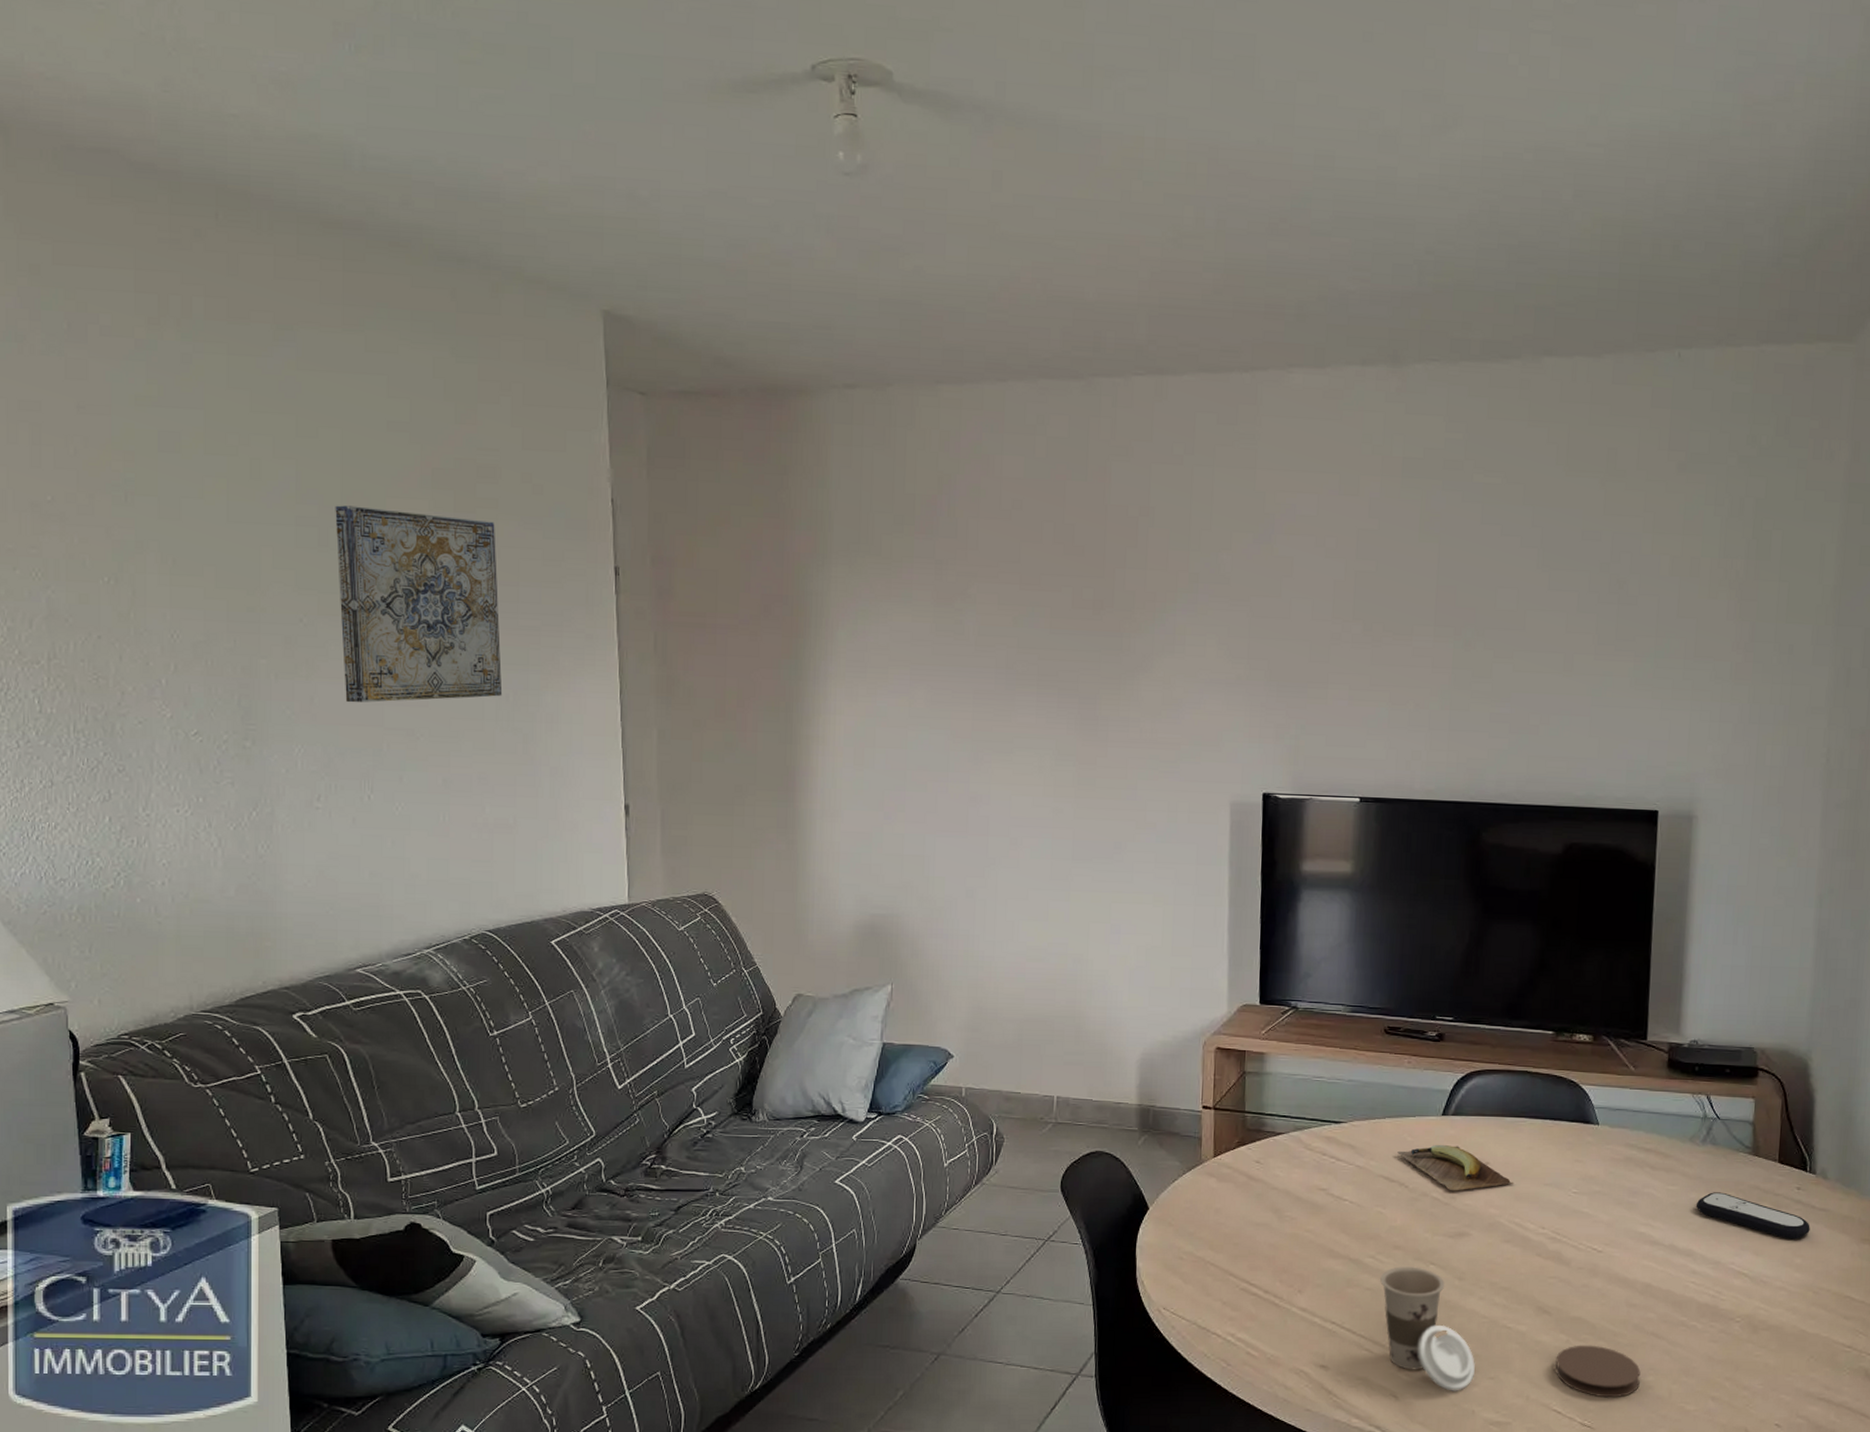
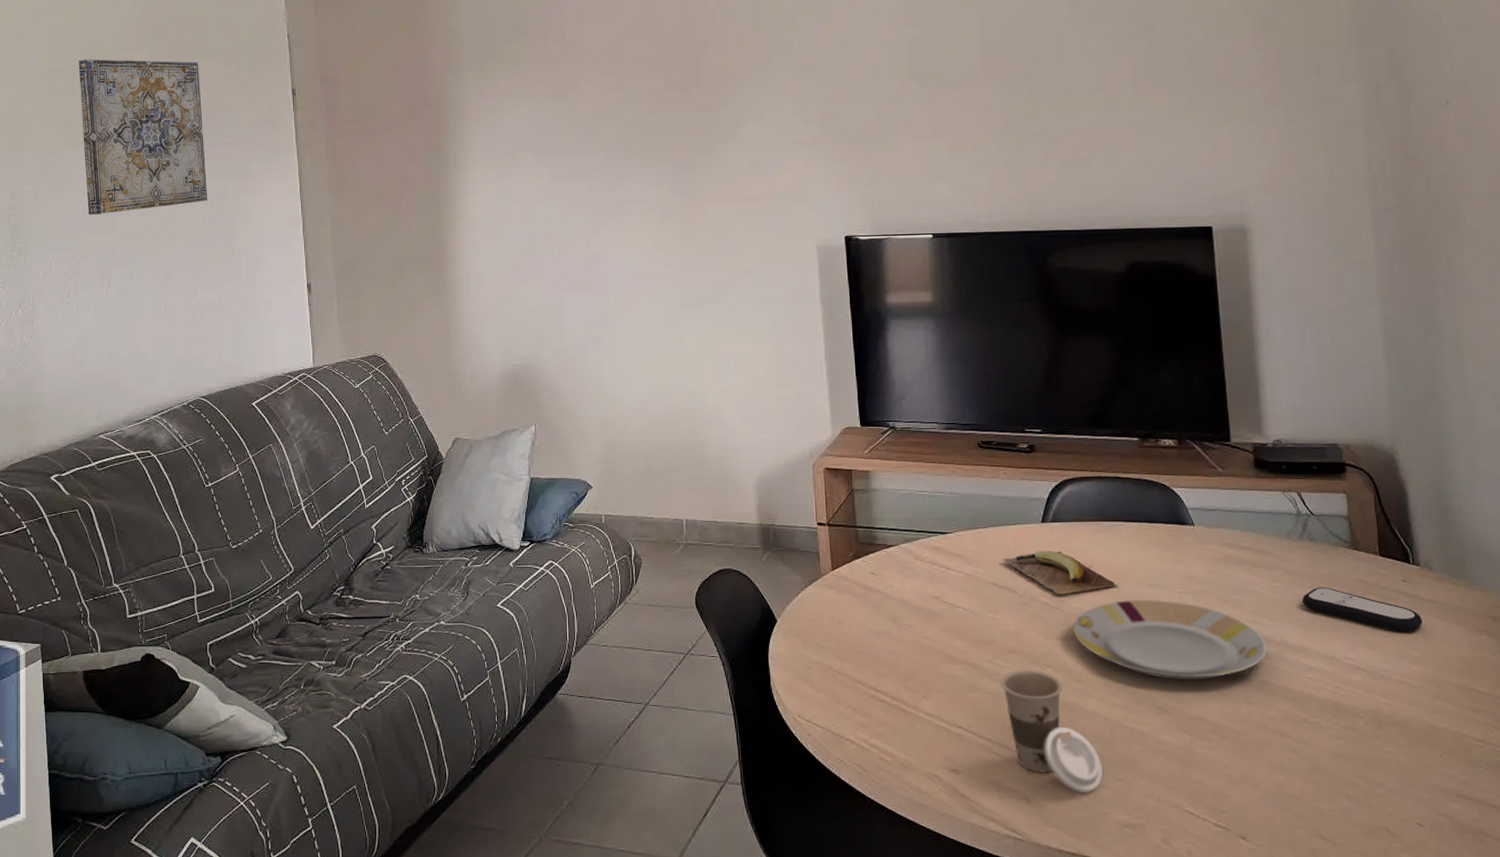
plate: none [1462,1198,1655,1282] -> present [1073,599,1267,681]
coaster: present [1555,1345,1641,1398] -> none [1181,744,1270,798]

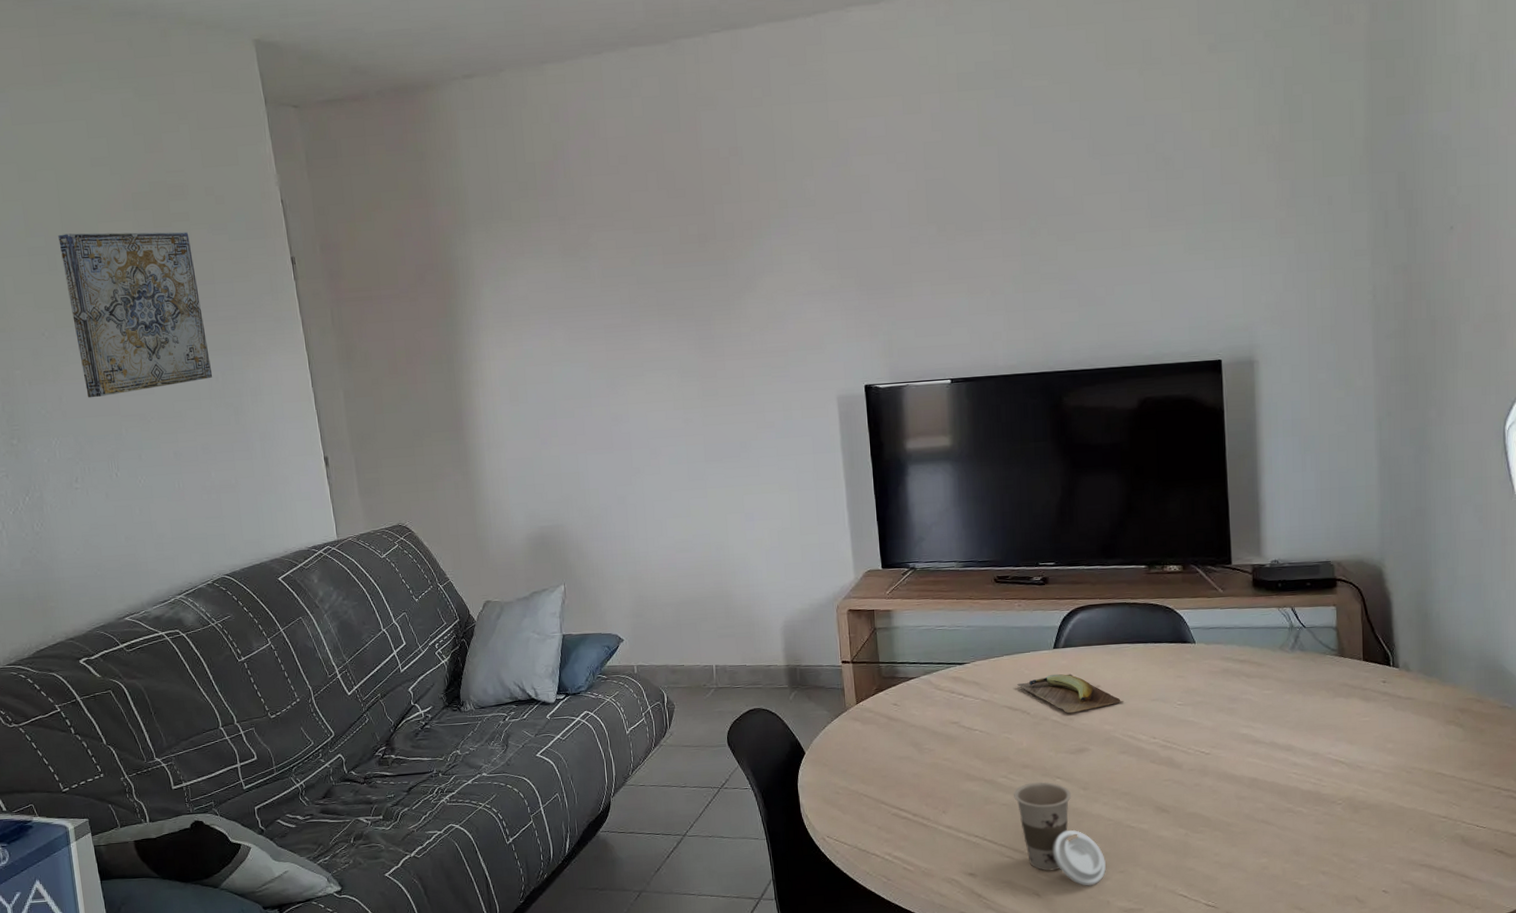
plate: present [1073,599,1267,681] -> none [1082,712,1258,782]
remote control: present [1301,587,1423,632] -> none [1291,691,1398,728]

